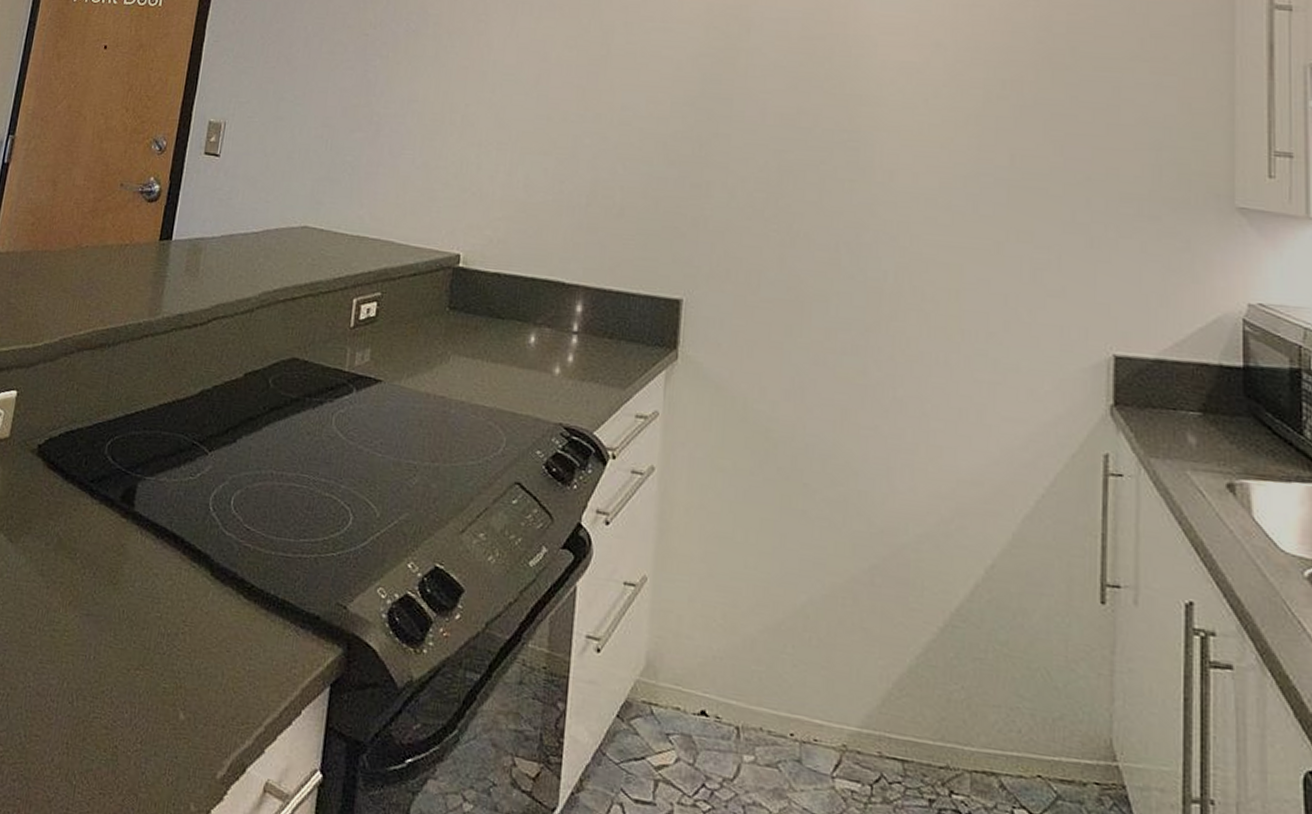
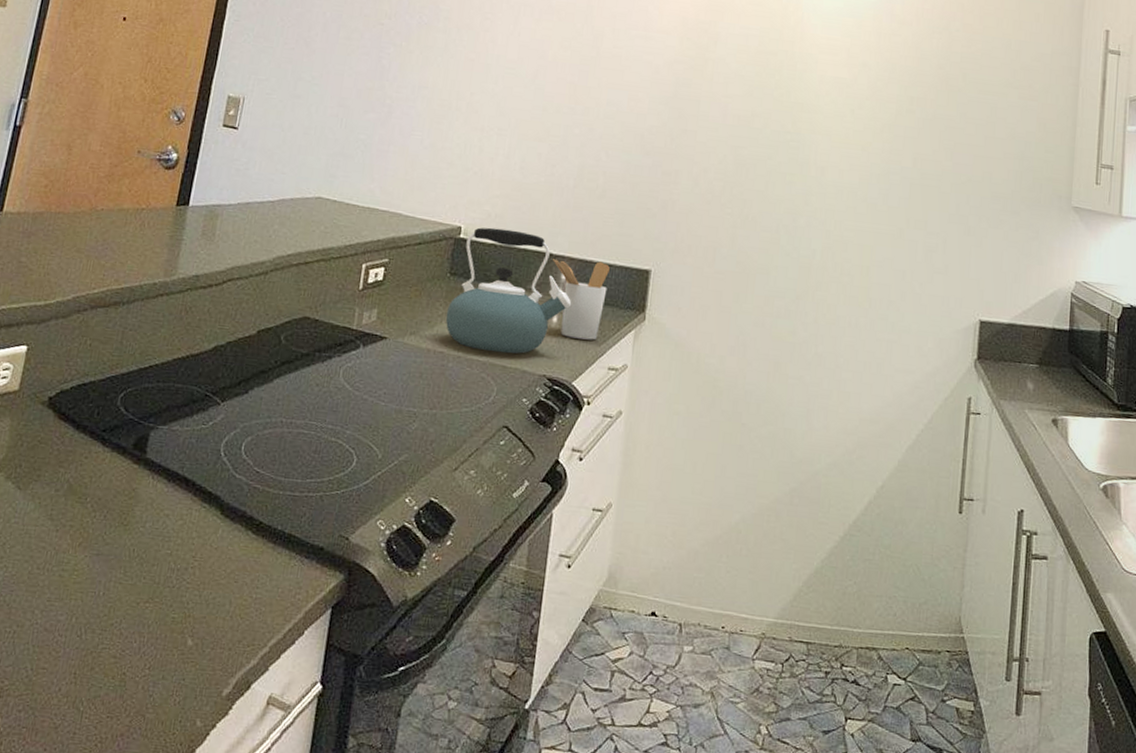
kettle: none [446,254,590,399] -> present [445,227,572,354]
utensil holder: none [565,289,632,383] -> present [553,259,610,341]

